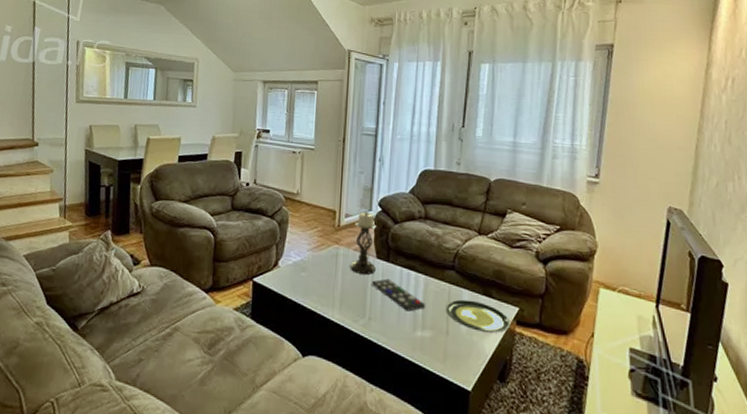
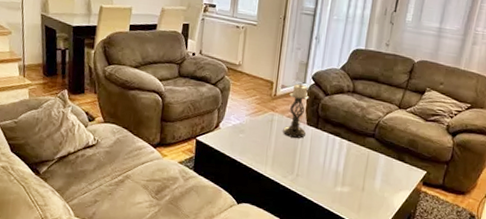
remote control: present [371,278,426,312] -> none [300,142,347,171]
plate: present [445,299,511,333] -> none [363,162,418,191]

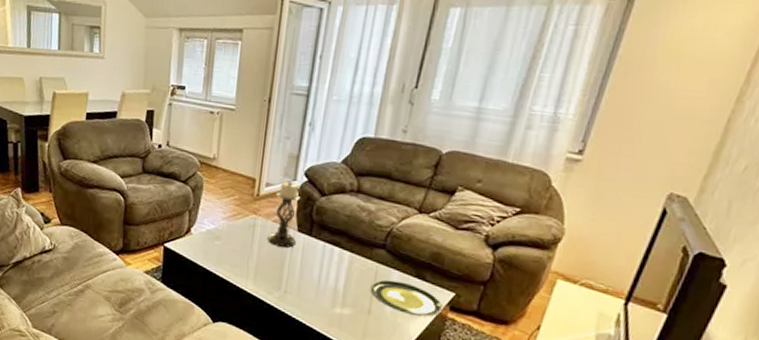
plate: none [363,162,418,191] -> present [370,279,443,317]

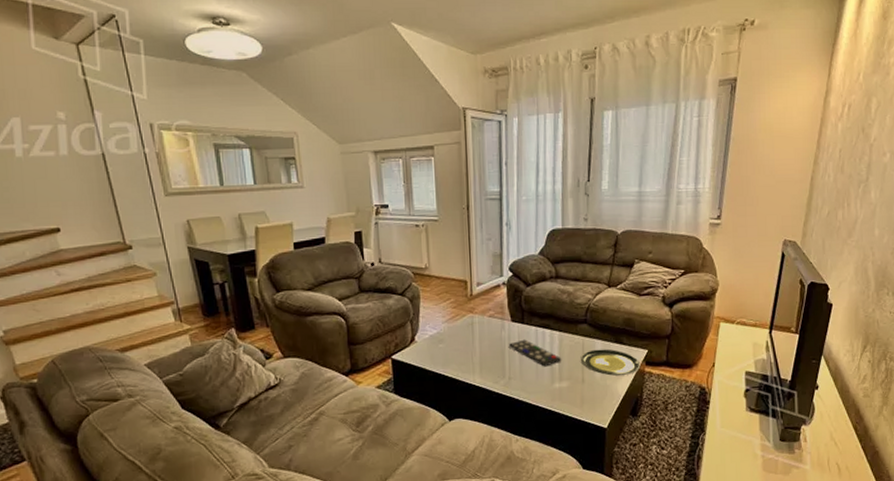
candle holder: present [267,180,301,248] -> none [486,277,511,338]
remote control: none [289,253,349,288] -> present [508,339,562,367]

